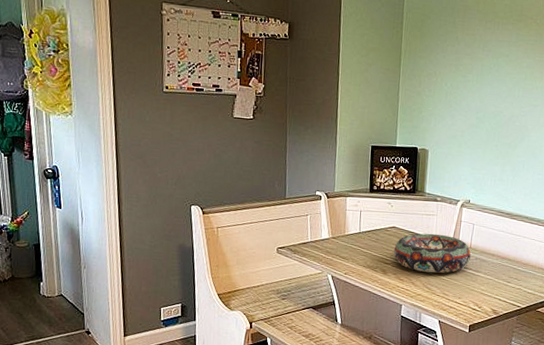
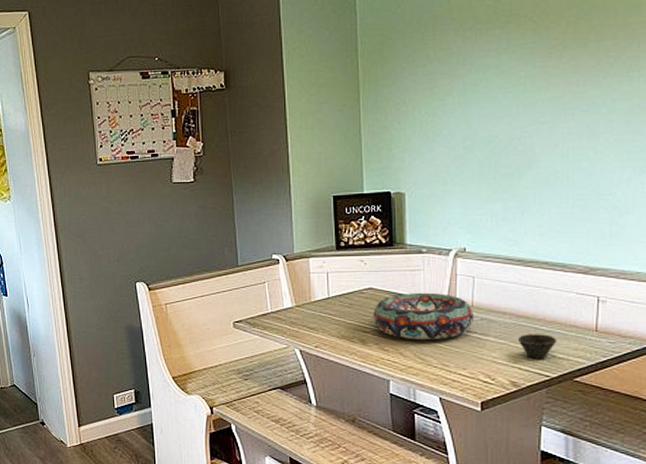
cup: none [500,272,529,293] -> present [517,334,557,359]

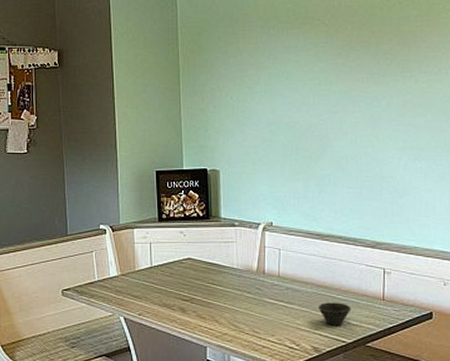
decorative bowl: present [373,292,473,341] -> none [192,263,280,309]

